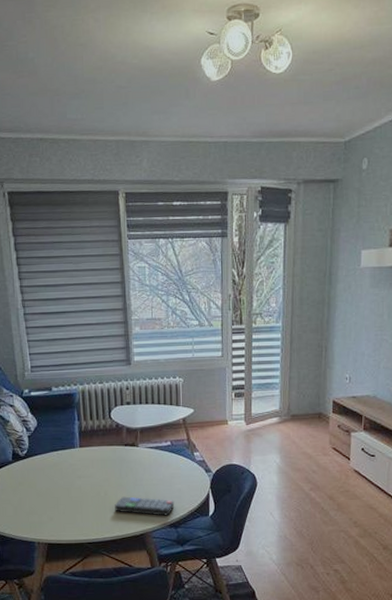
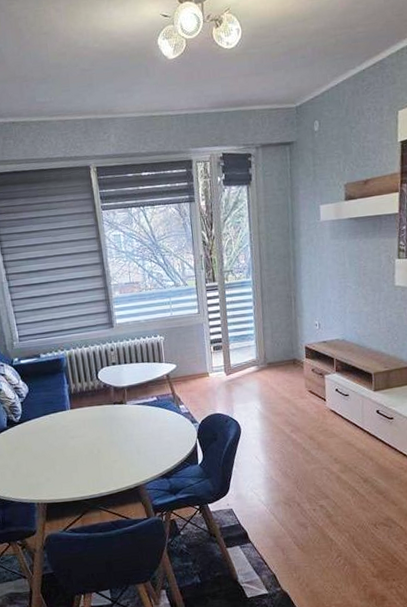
remote control: present [115,496,175,516] -> none [108,451,165,468]

